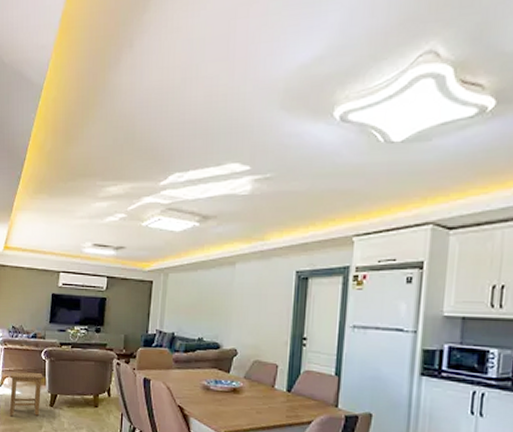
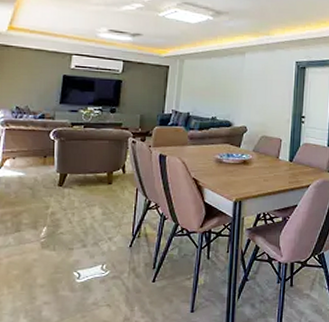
stool: present [9,372,43,416] -> none [10,152,52,198]

